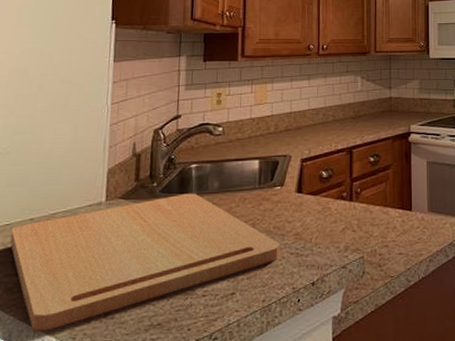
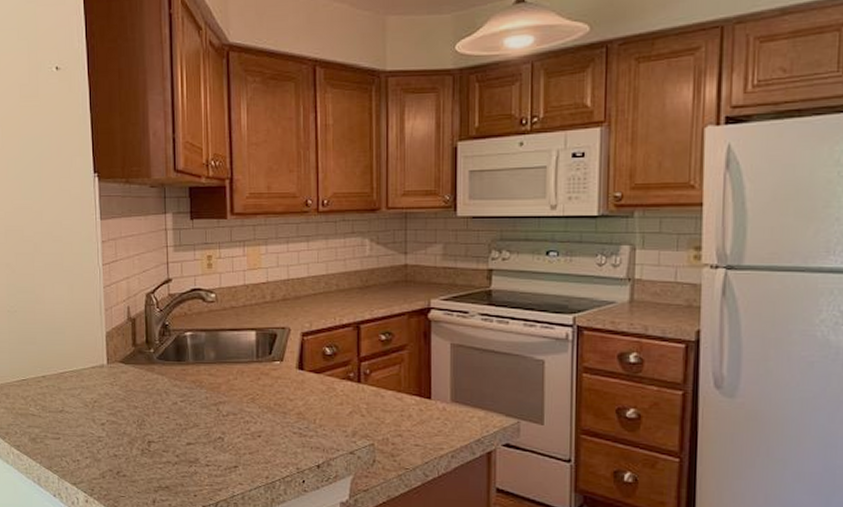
cutting board: present [10,193,281,331] -> none [28,362,283,480]

